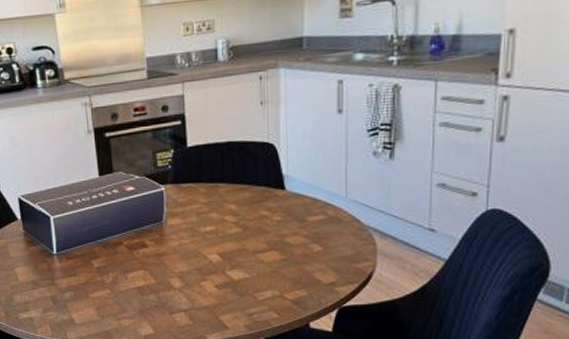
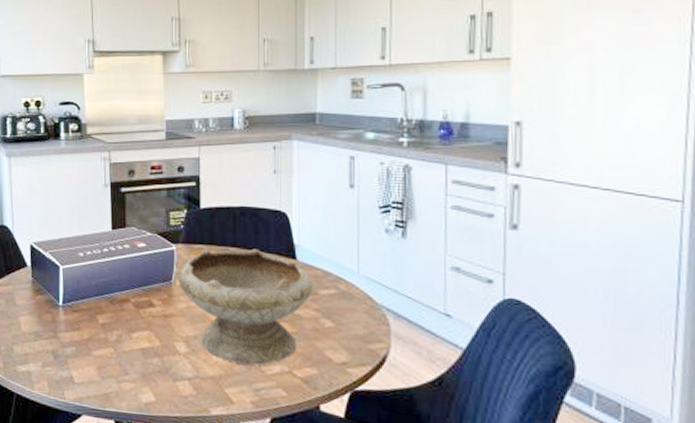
bowl: none [169,182,301,292] -> present [178,248,312,365]

